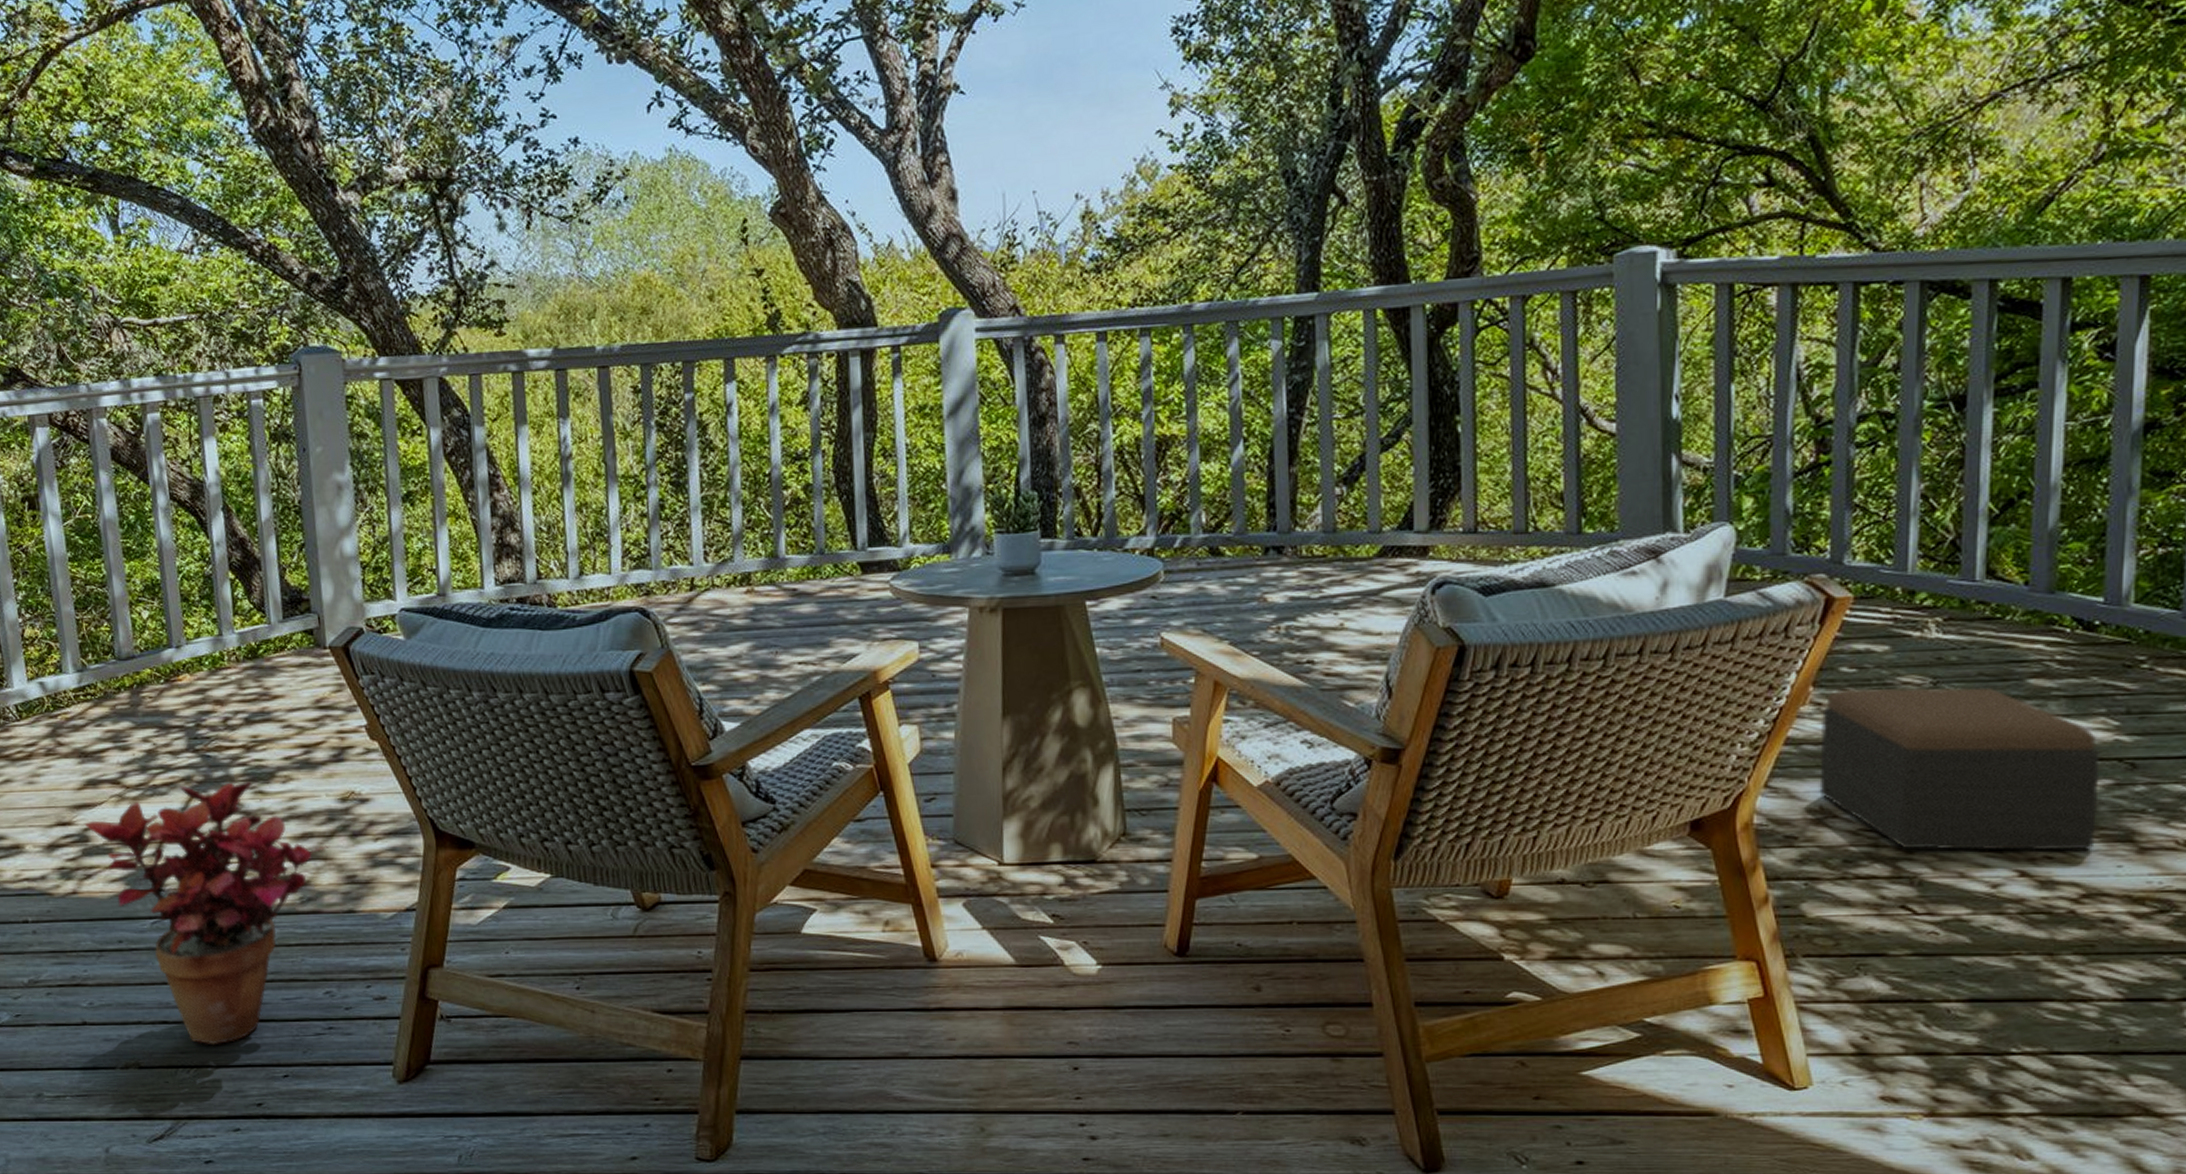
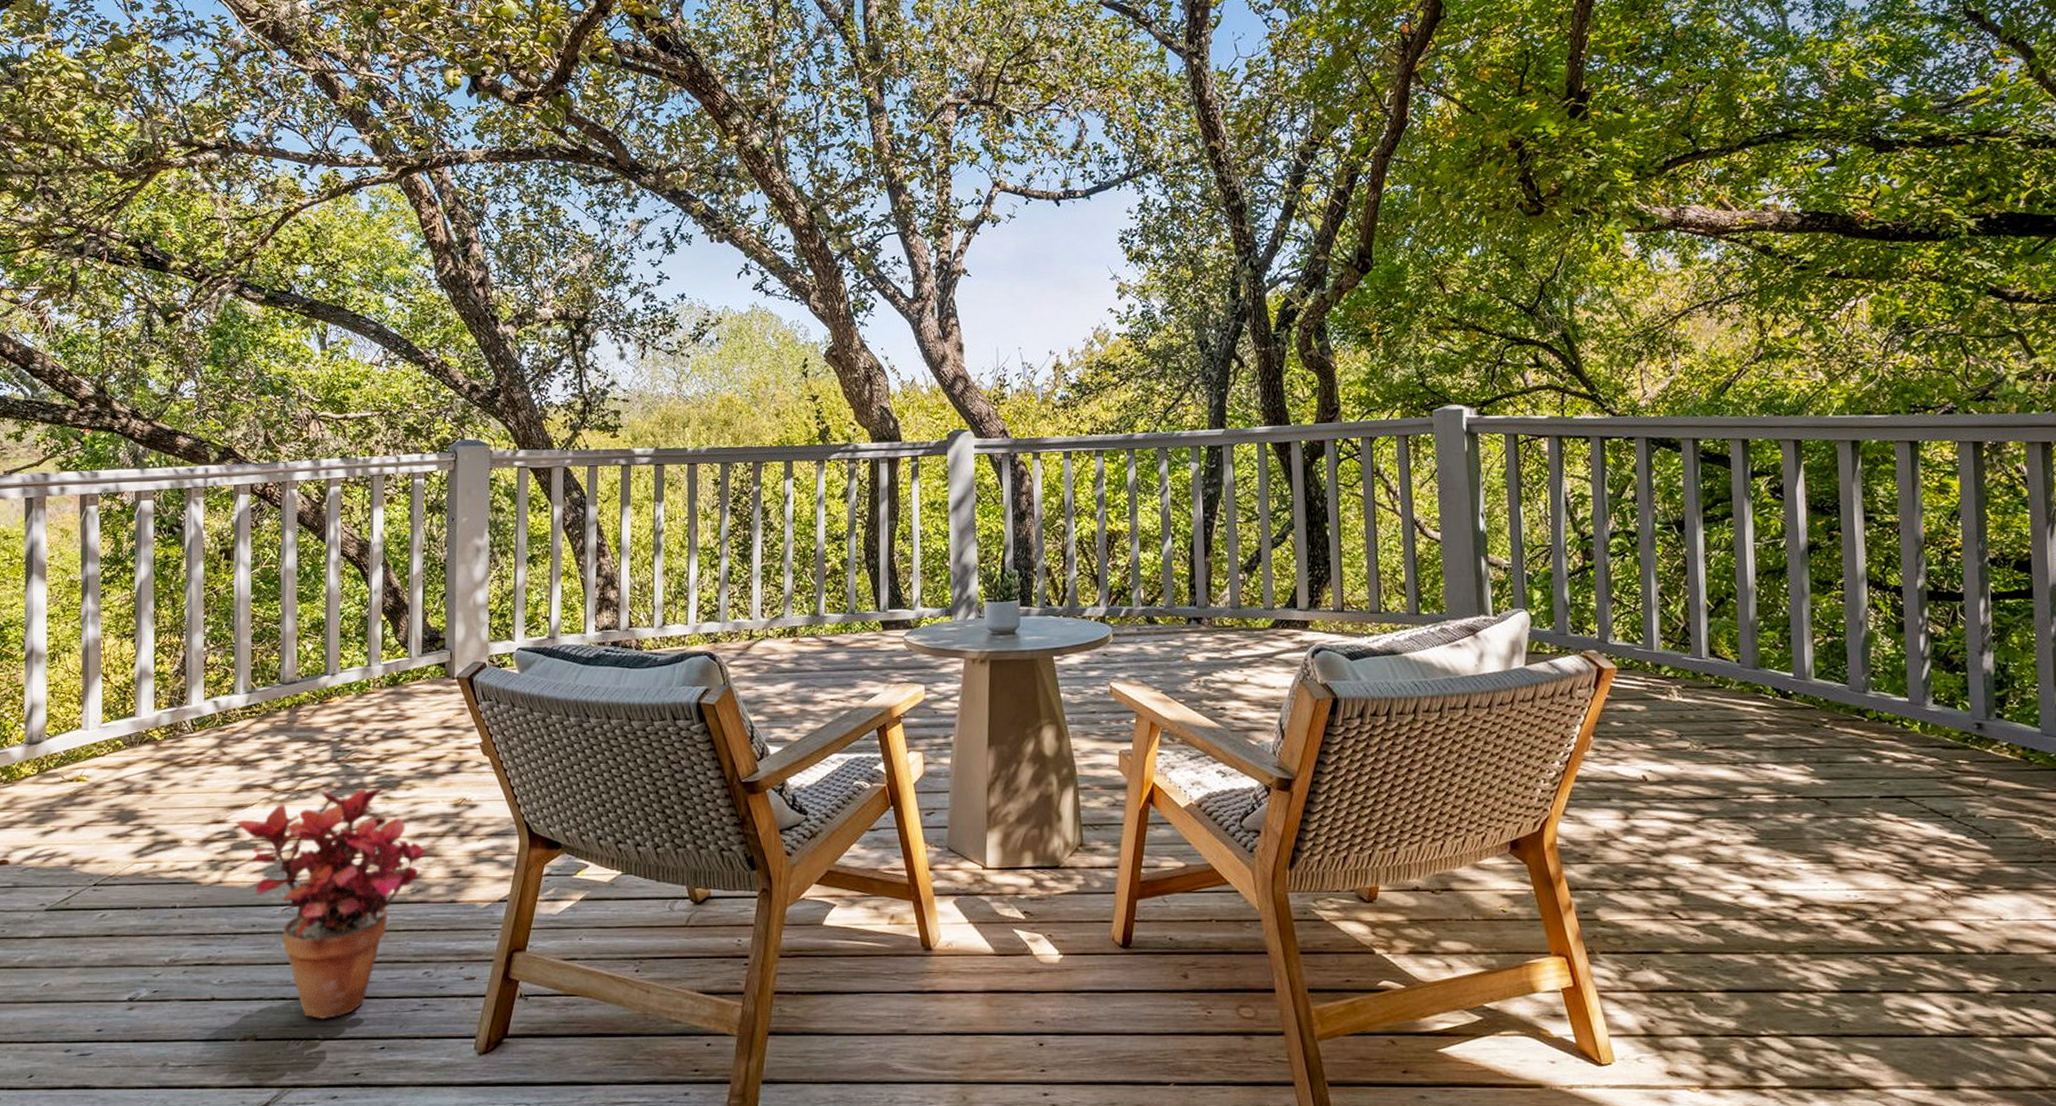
footstool: present [1819,687,2101,852] -> none [1600,738,1806,871]

